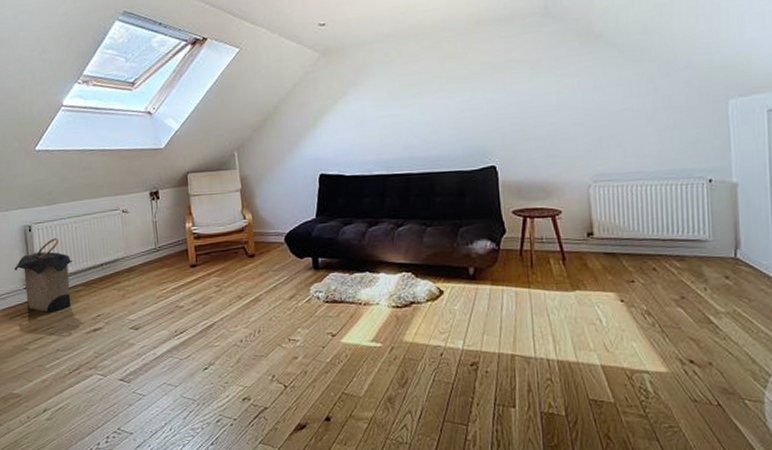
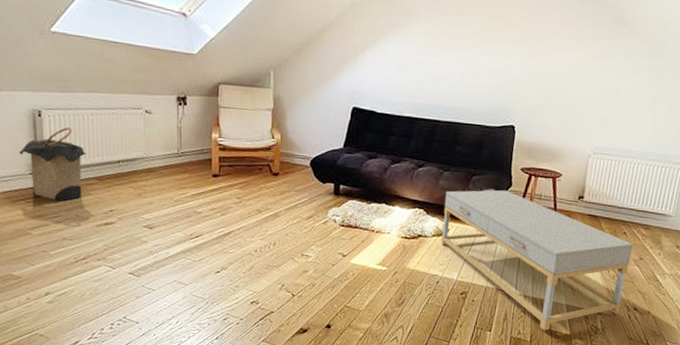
coffee table: none [432,238,672,401] -> present [441,189,633,331]

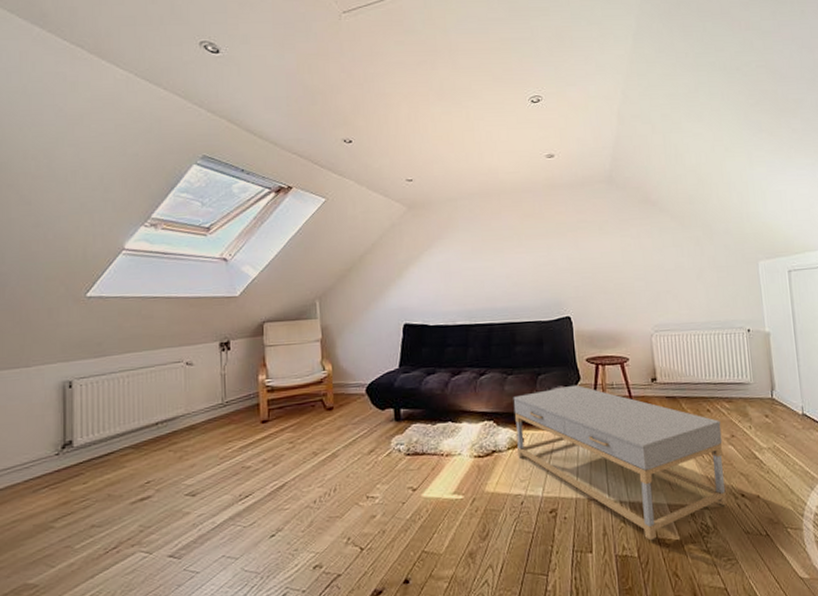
laundry hamper: present [19,127,88,201] -> none [45,395,122,482]

